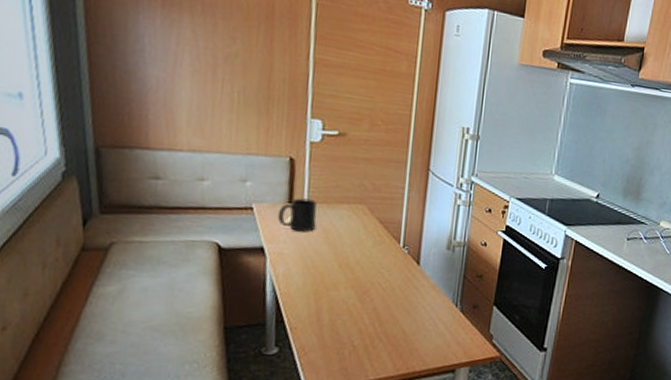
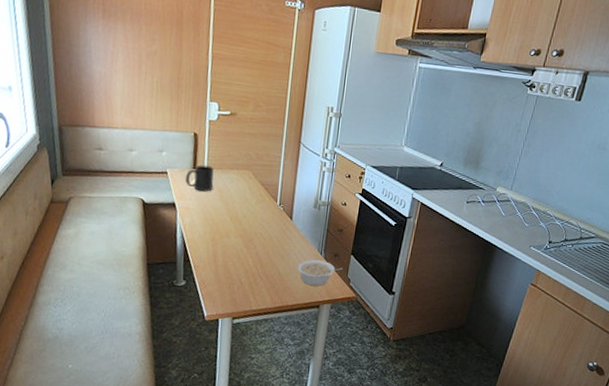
legume: none [426,313,483,346] -> present [297,259,343,286]

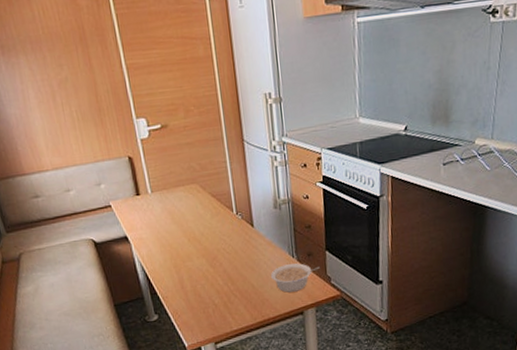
mug: present [185,165,214,192] -> none [130,188,163,218]

